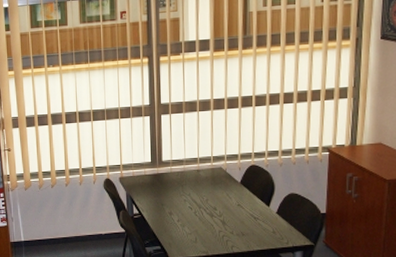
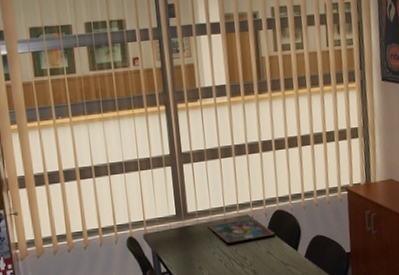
framed painting: none [180,170,249,194] -> present [207,217,276,245]

